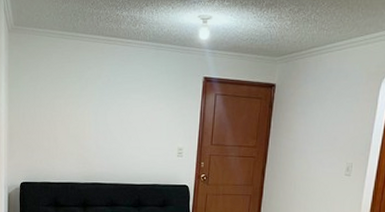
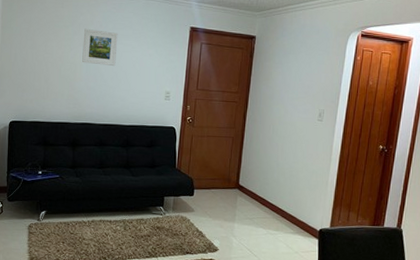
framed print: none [91,83,127,123] -> present [82,28,118,67]

